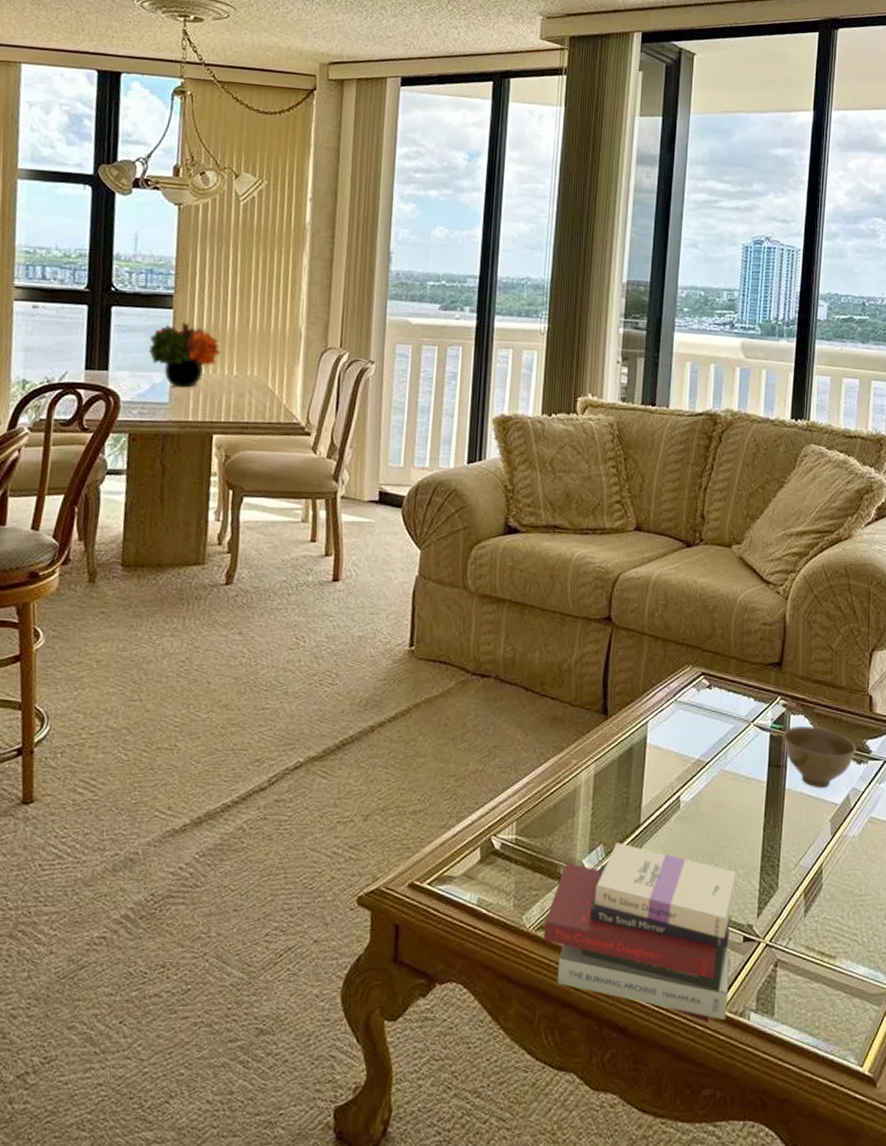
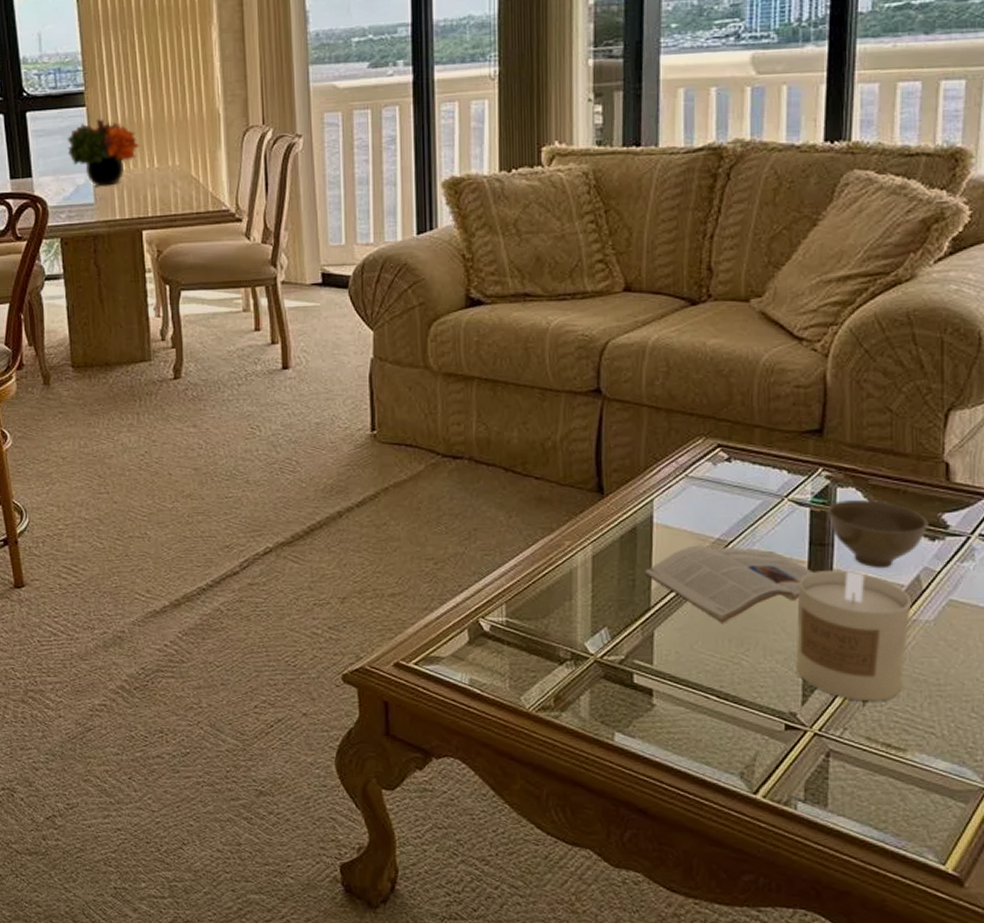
books: present [543,843,737,1022] -> none [545,626,774,809]
magazine: none [637,765,771,840] -> present [645,545,814,623]
candle: none [754,789,843,913] -> present [795,570,912,702]

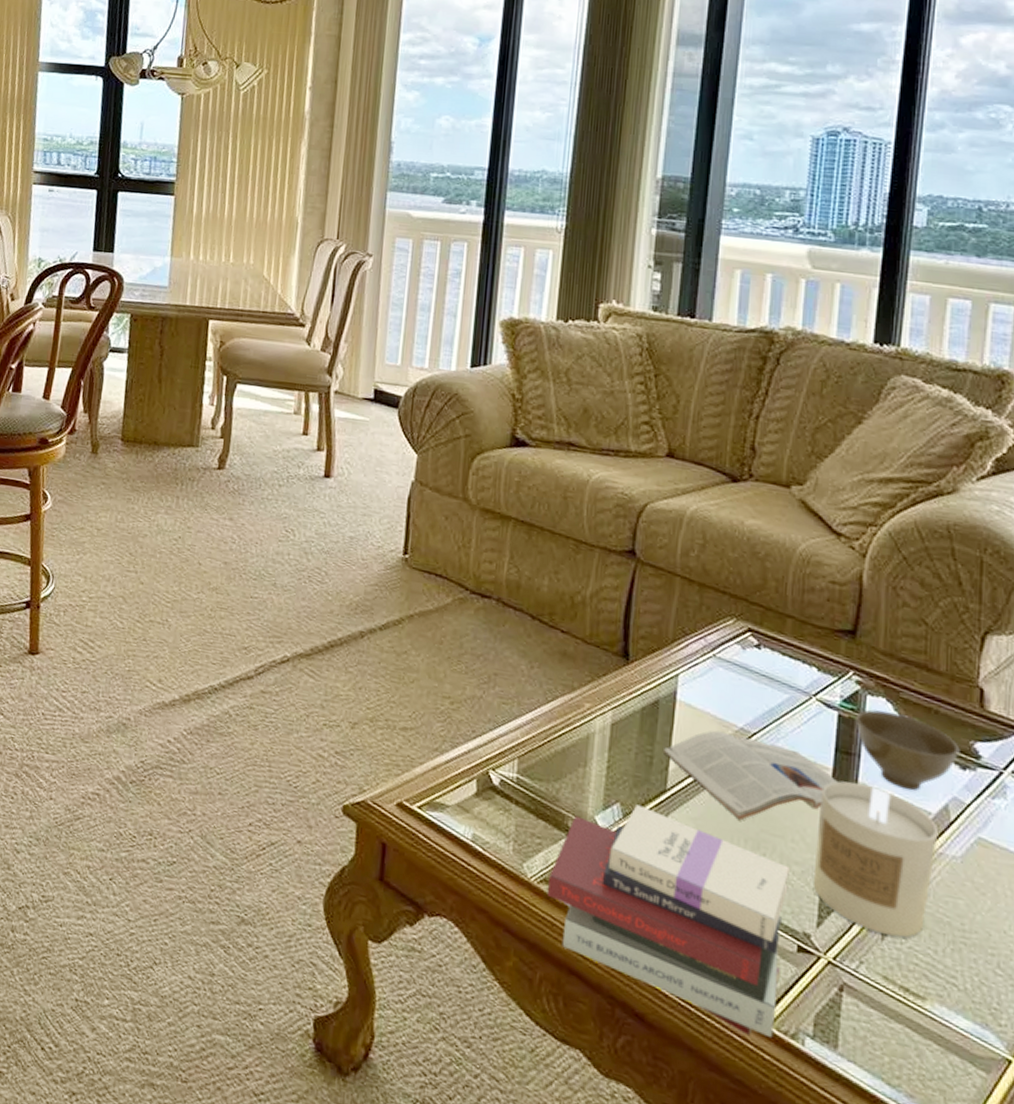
flower arrangement: present [67,118,140,187] -> none [150,208,219,273]
books: none [545,626,774,809] -> present [546,804,791,1039]

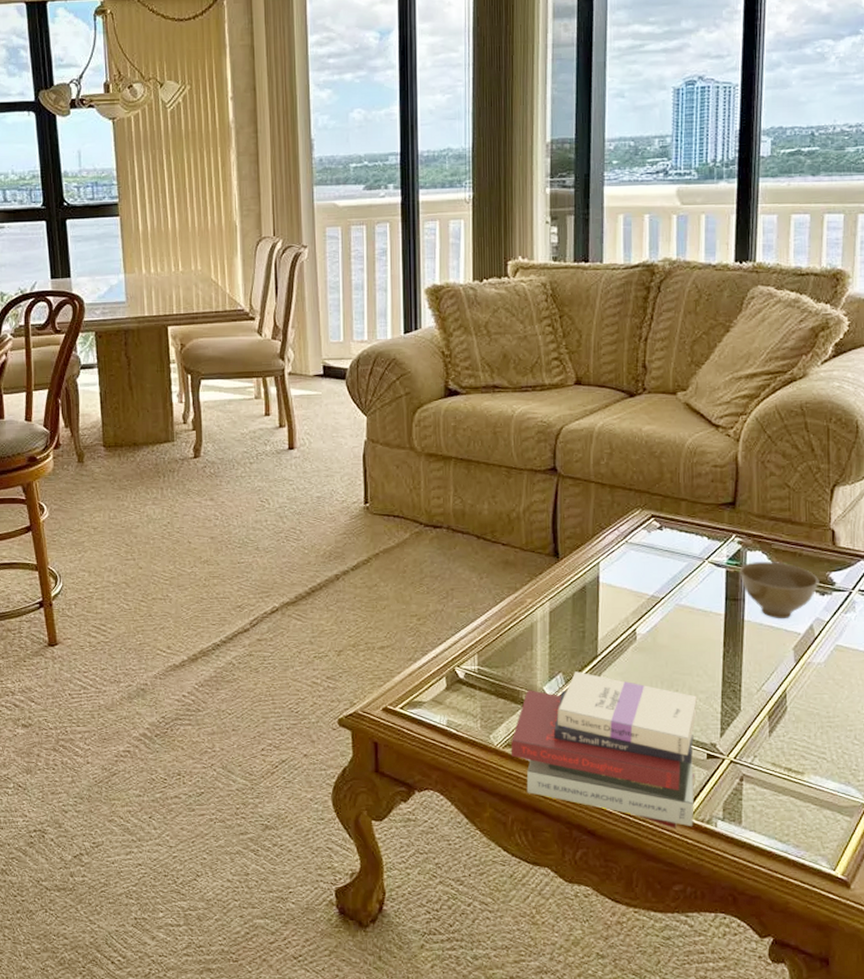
magazine: present [664,730,839,821] -> none [593,601,730,668]
candle: present [813,781,939,938] -> none [715,621,807,733]

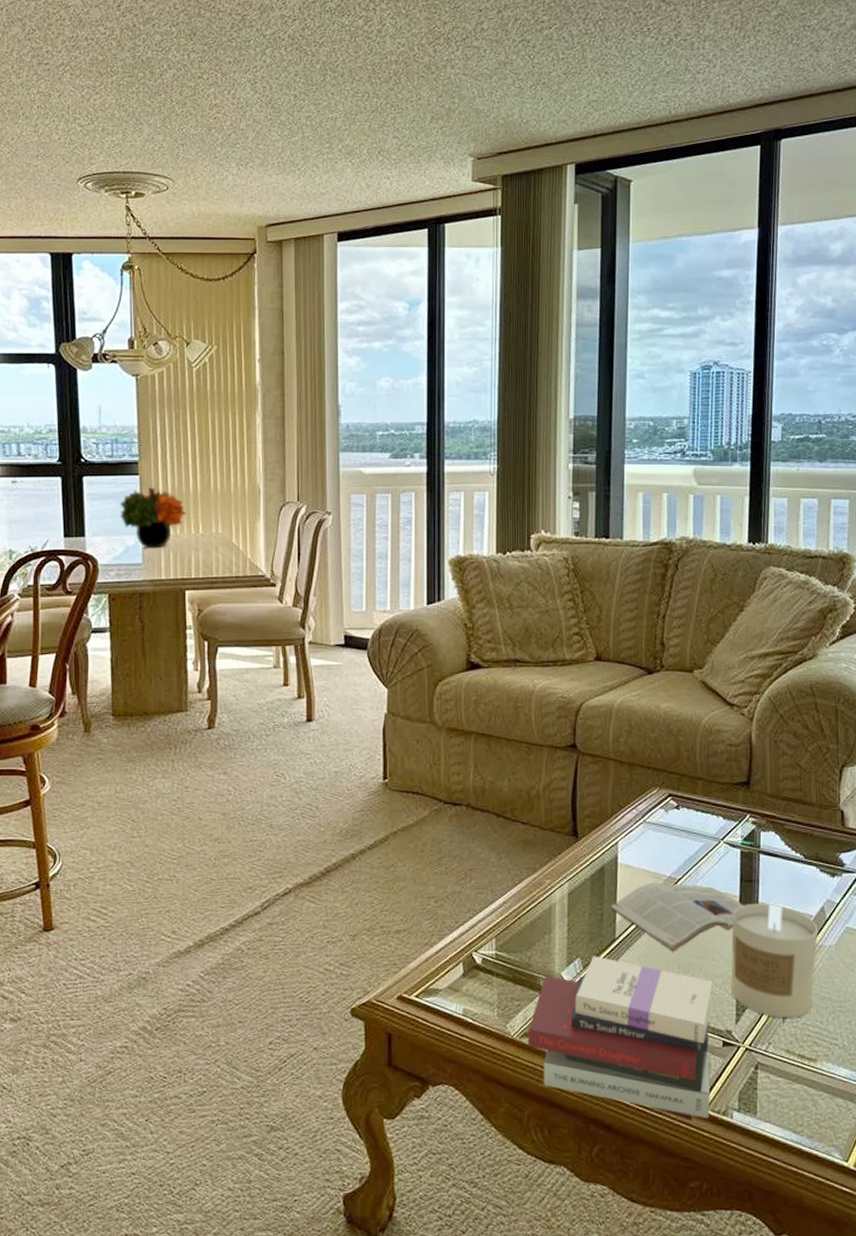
flower arrangement: none [102,226,167,287] -> present [119,486,187,549]
magazine: none [593,601,730,668] -> present [611,882,744,952]
candle: none [715,621,807,733] -> present [730,903,819,1019]
bowl: present [739,562,820,618] -> none [753,843,830,900]

